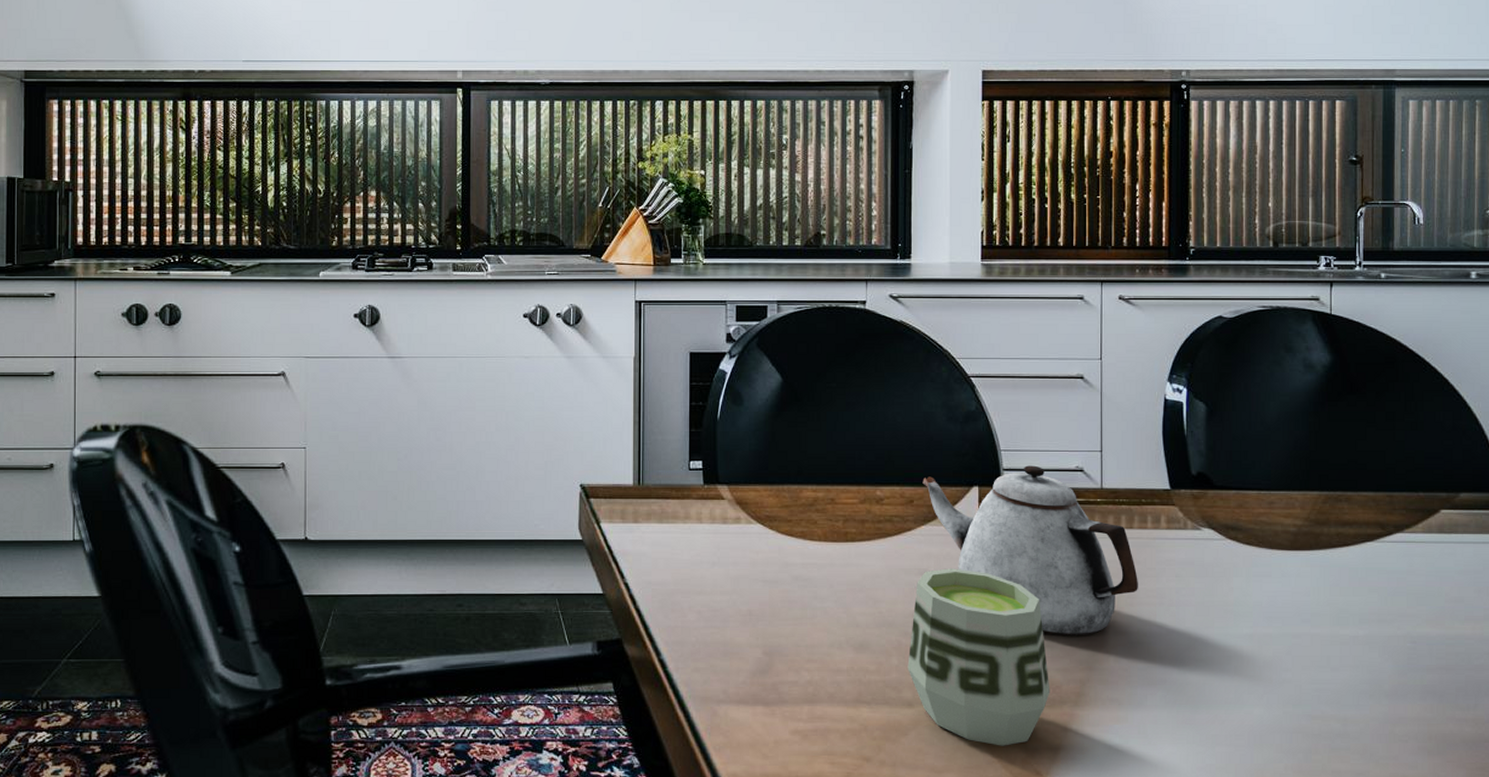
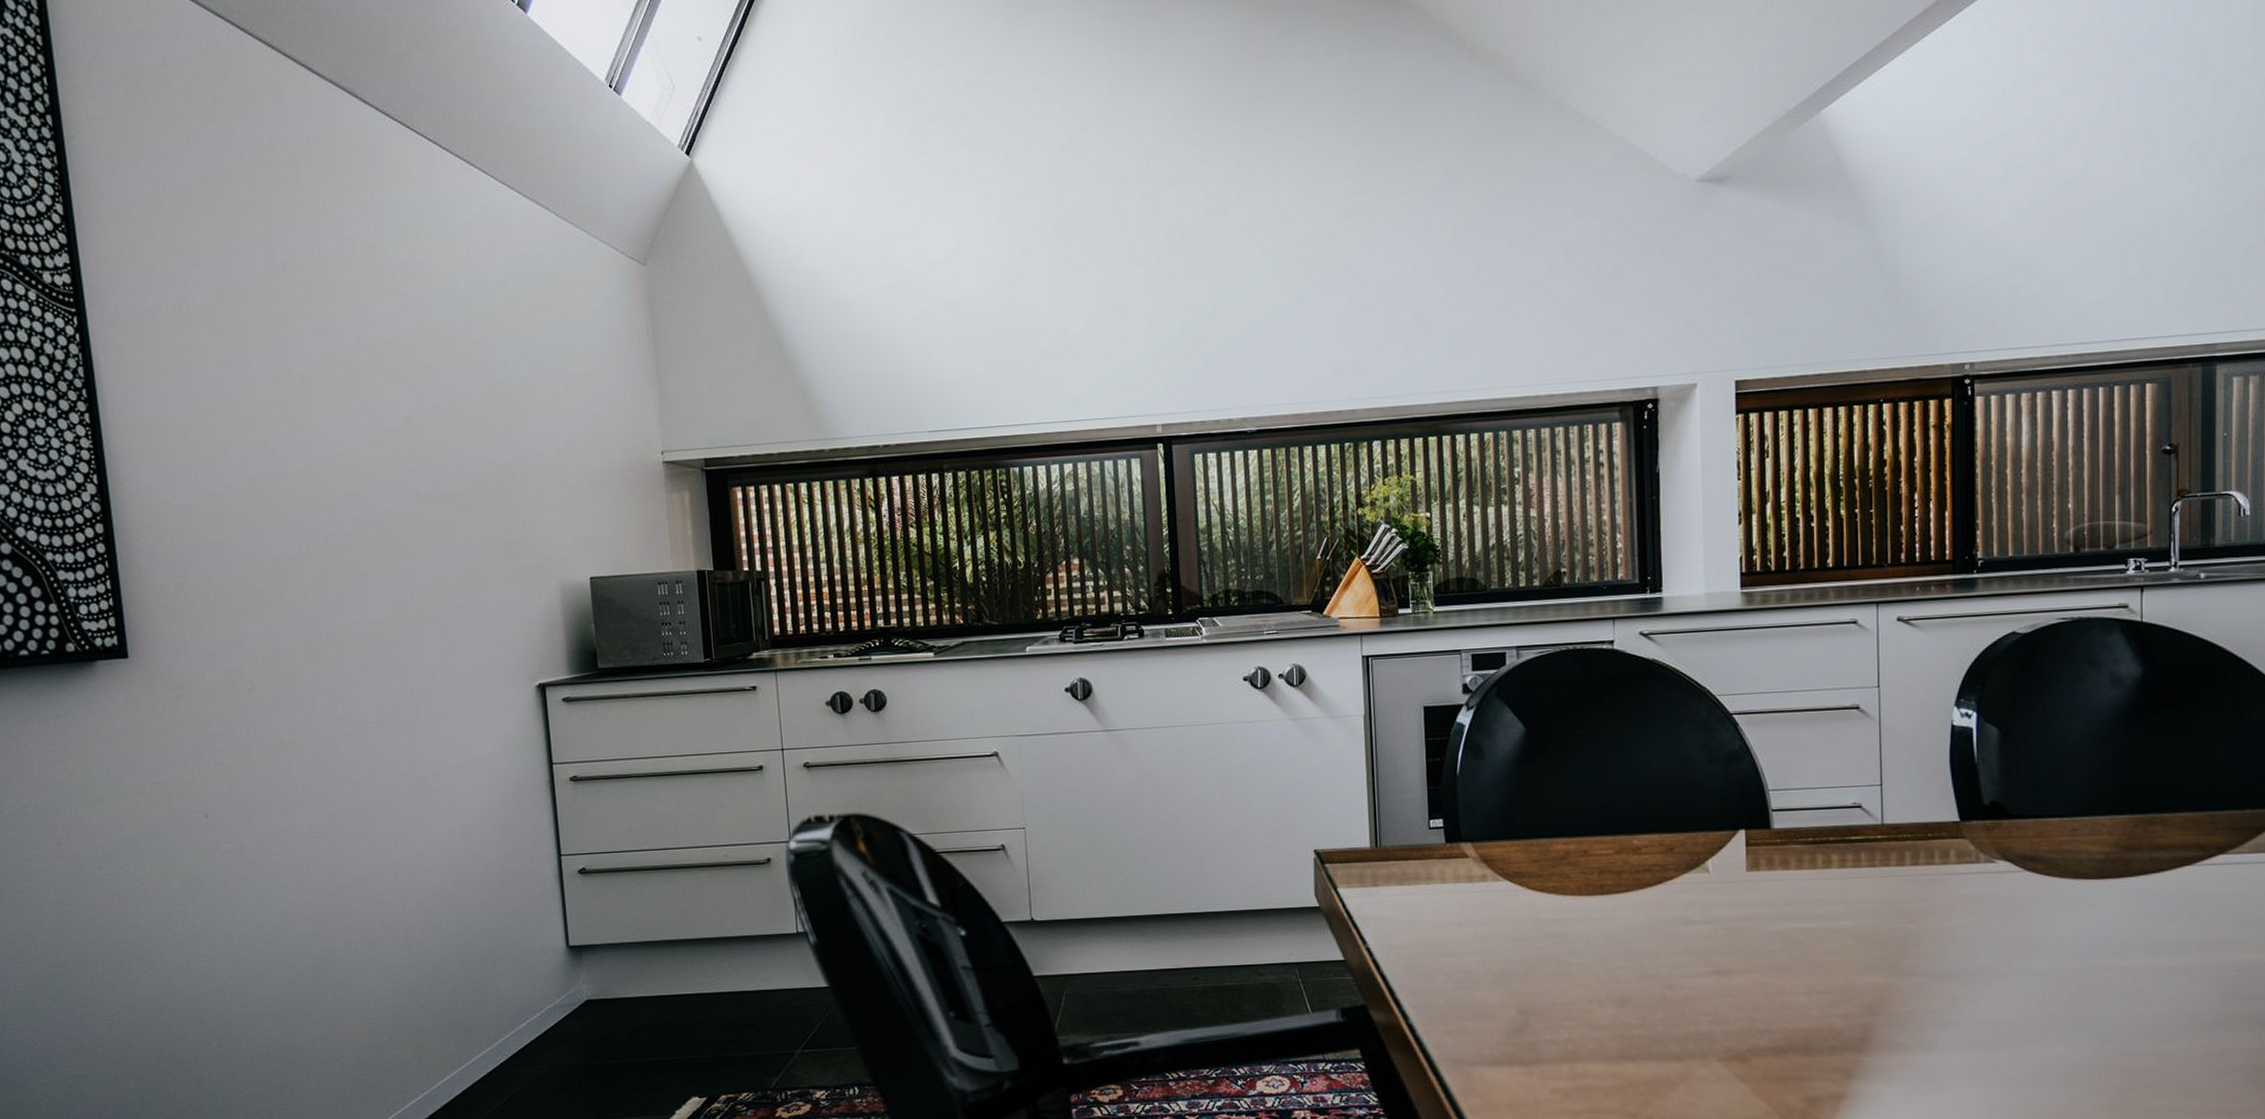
cup: present [907,568,1051,746] -> none [1673,916,1831,1097]
teapot: present [922,465,1138,637] -> none [1683,804,1926,982]

